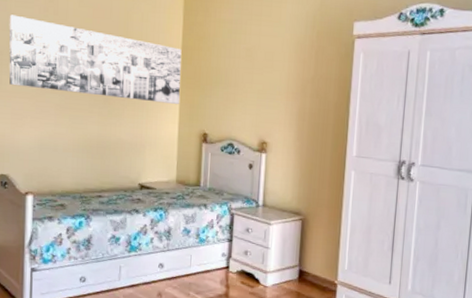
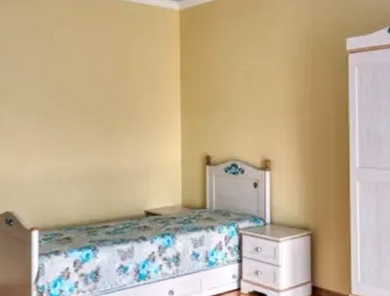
wall art: present [9,14,182,104] -> none [10,55,182,129]

